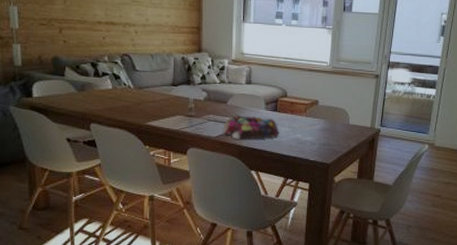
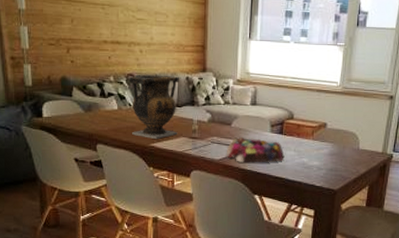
vase: none [124,54,175,117] -> present [129,74,179,139]

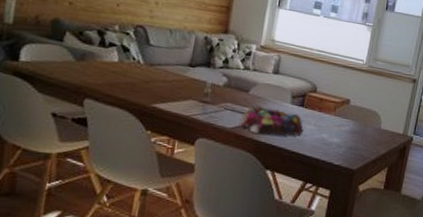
vase: present [129,74,179,139] -> none [131,26,197,100]

